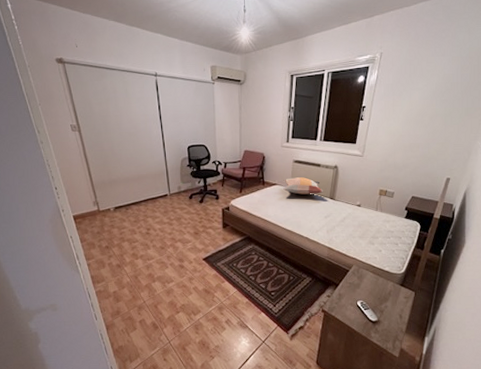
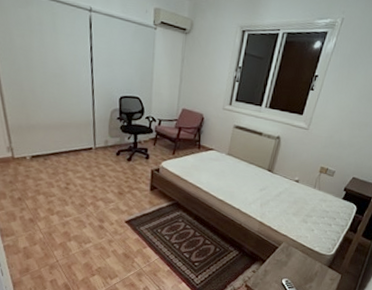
decorative pillow: present [283,177,324,195] -> none [220,144,263,165]

